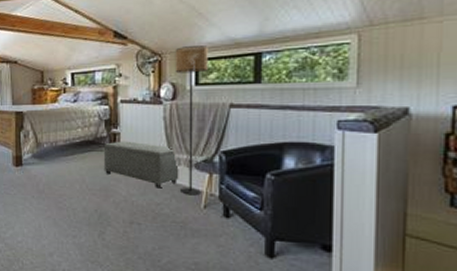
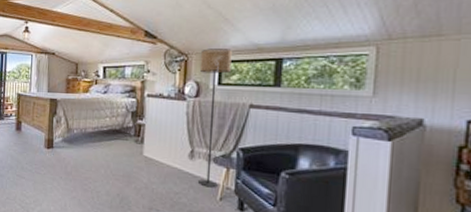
ottoman: present [103,141,179,189] -> none [127,132,199,179]

